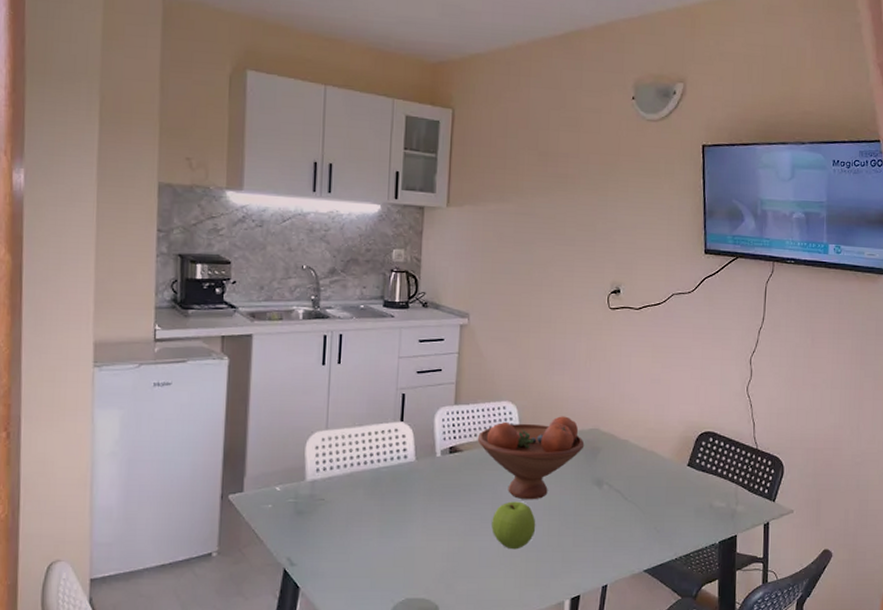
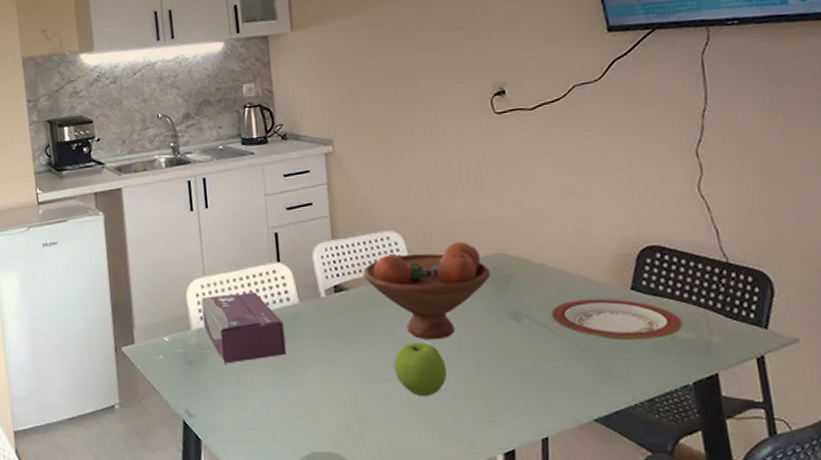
tissue box: none [319,447,398,515] -> present [201,291,287,364]
plate: none [626,471,719,506] -> present [551,298,683,340]

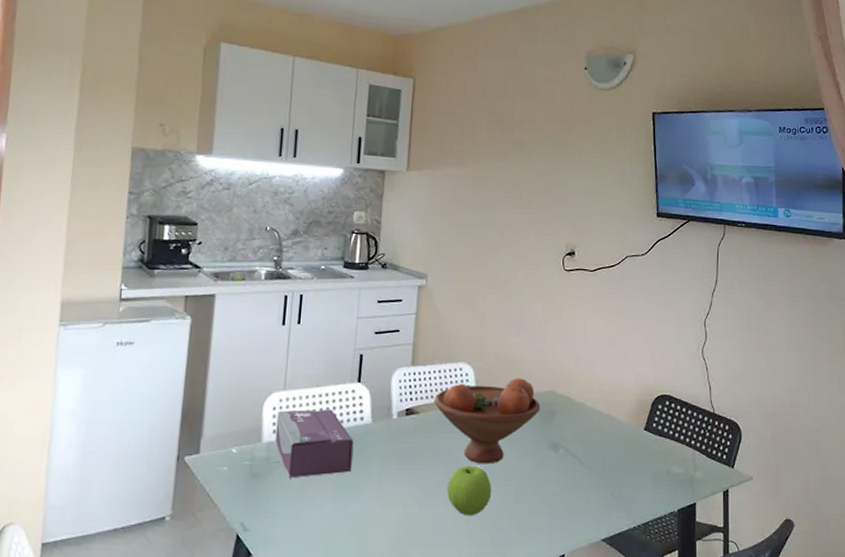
plate: present [551,298,683,340] -> none [583,435,677,472]

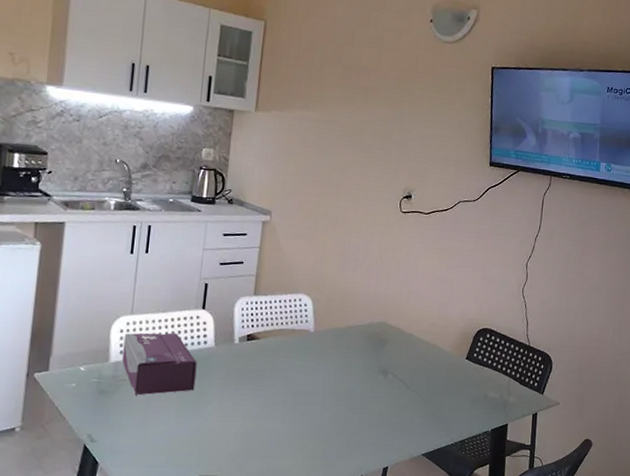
fruit bowl: present [433,378,541,464] -> none [273,309,373,387]
apple: present [447,465,492,516] -> none [283,387,325,432]

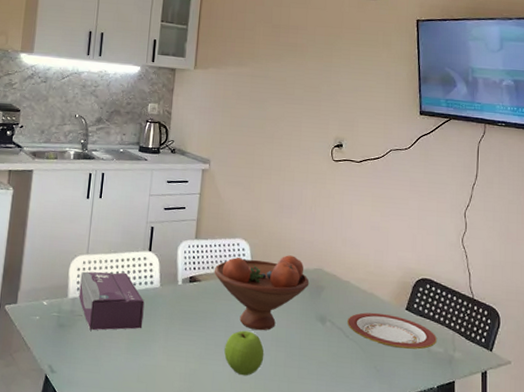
fruit bowl: none [273,309,373,387] -> present [214,255,310,331]
apple: none [283,387,325,432] -> present [224,330,265,376]
plate: none [409,363,493,396] -> present [347,312,437,350]

